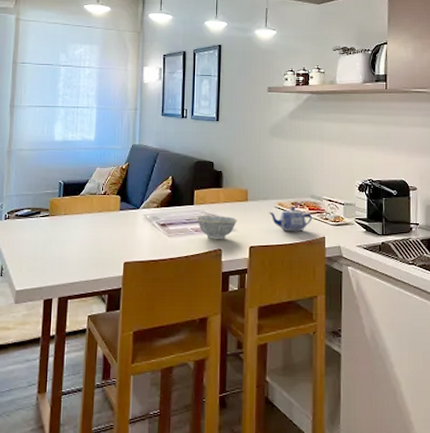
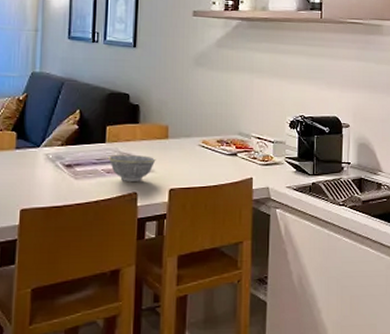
teapot: present [269,207,313,232] -> none [192,145,240,173]

